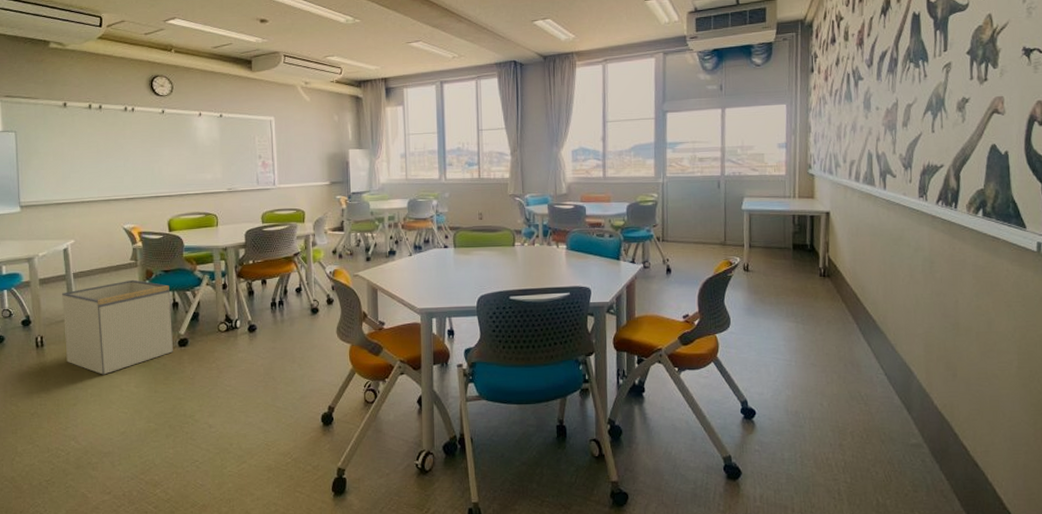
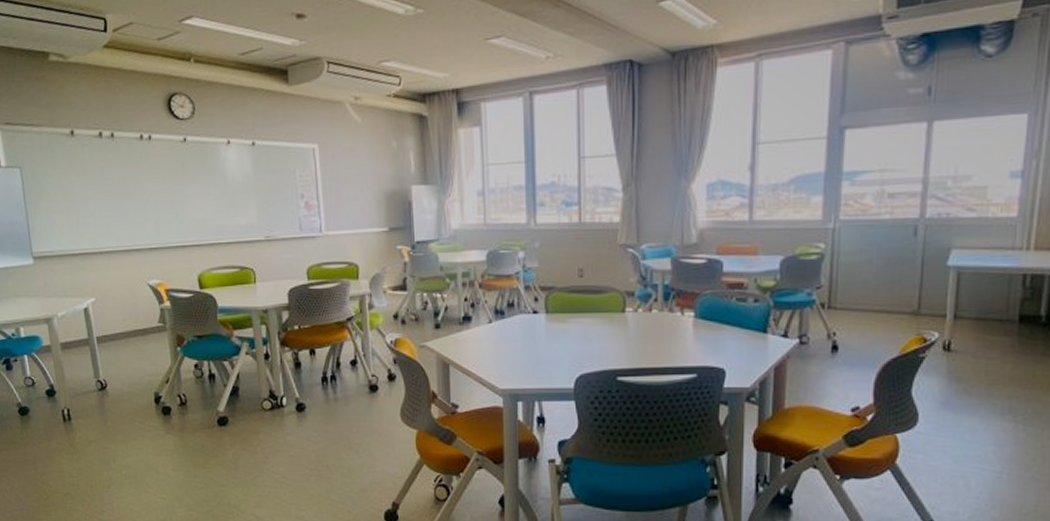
storage bin: present [61,279,174,375] -> none [85,346,213,455]

